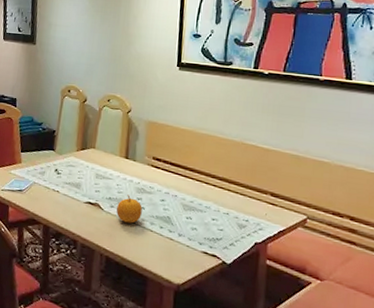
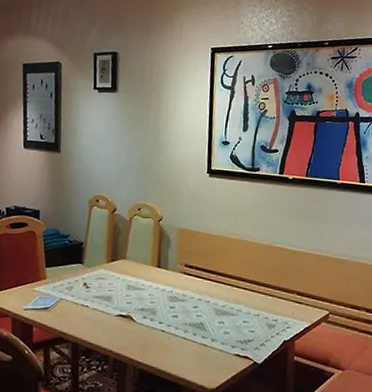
fruit: present [116,195,143,224] -> none [149,304,176,333]

